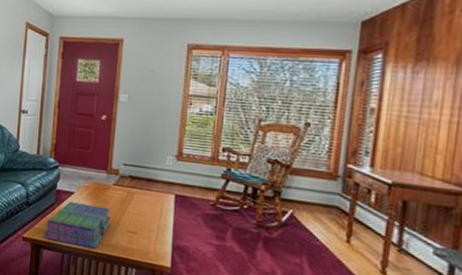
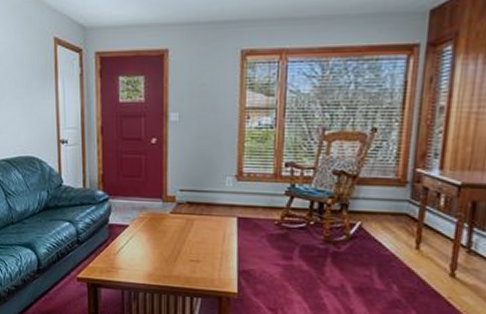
stack of books: present [44,201,111,249] -> none [100,235,171,282]

